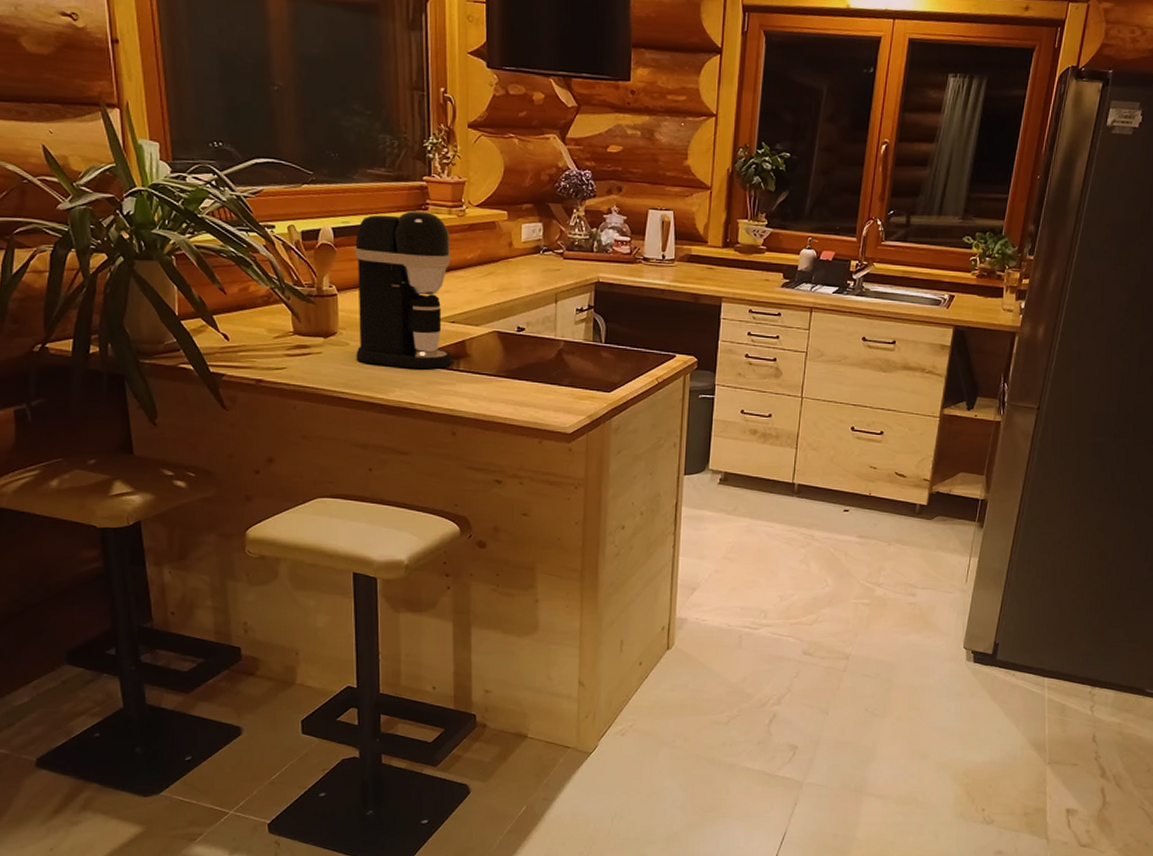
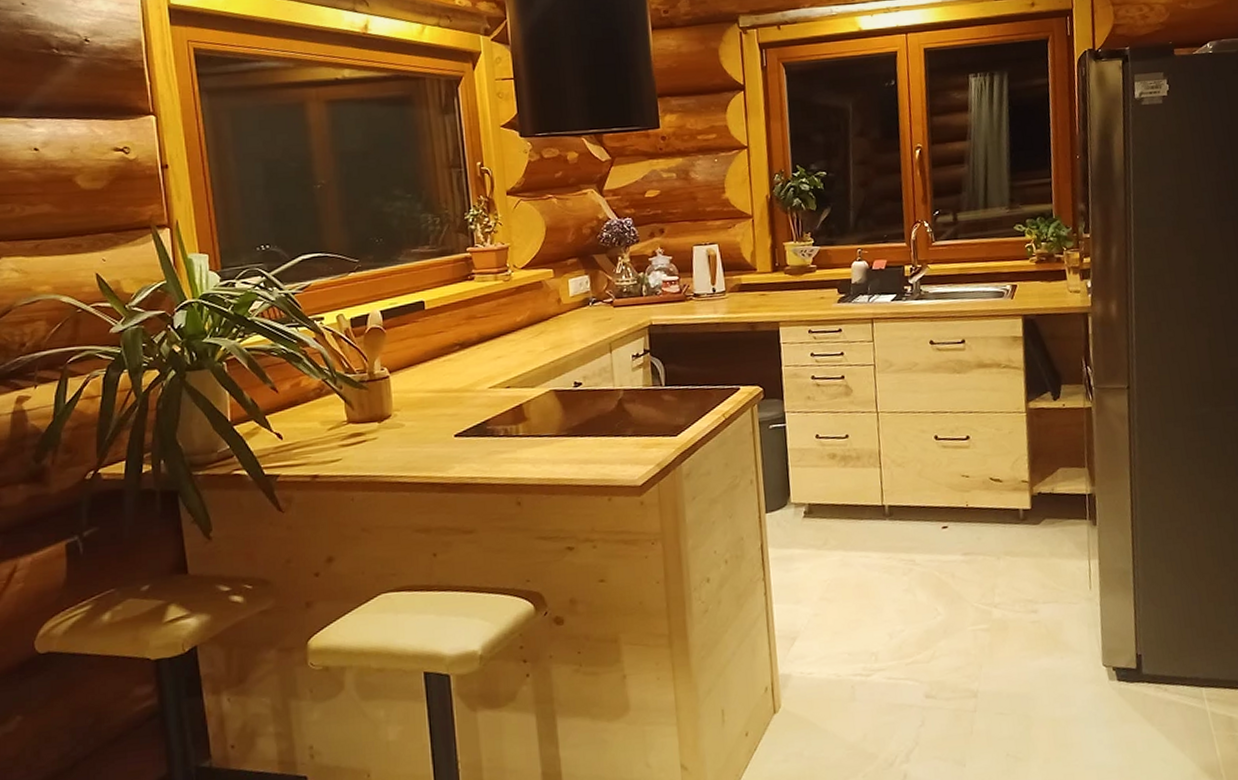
coffee maker: present [355,211,452,370] -> none [404,281,511,443]

